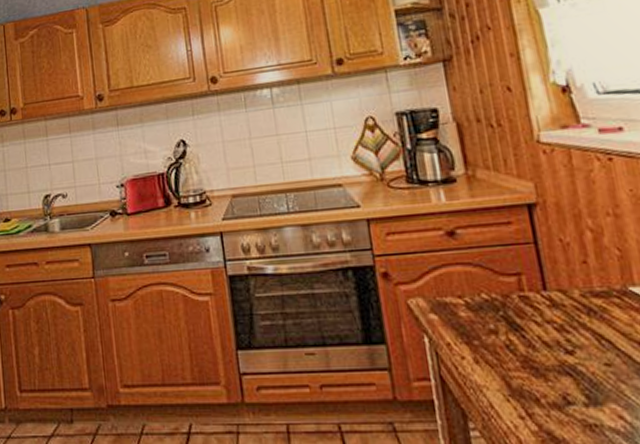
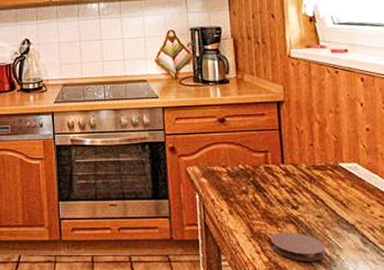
coaster: none [537,388,624,430] -> present [270,232,325,261]

